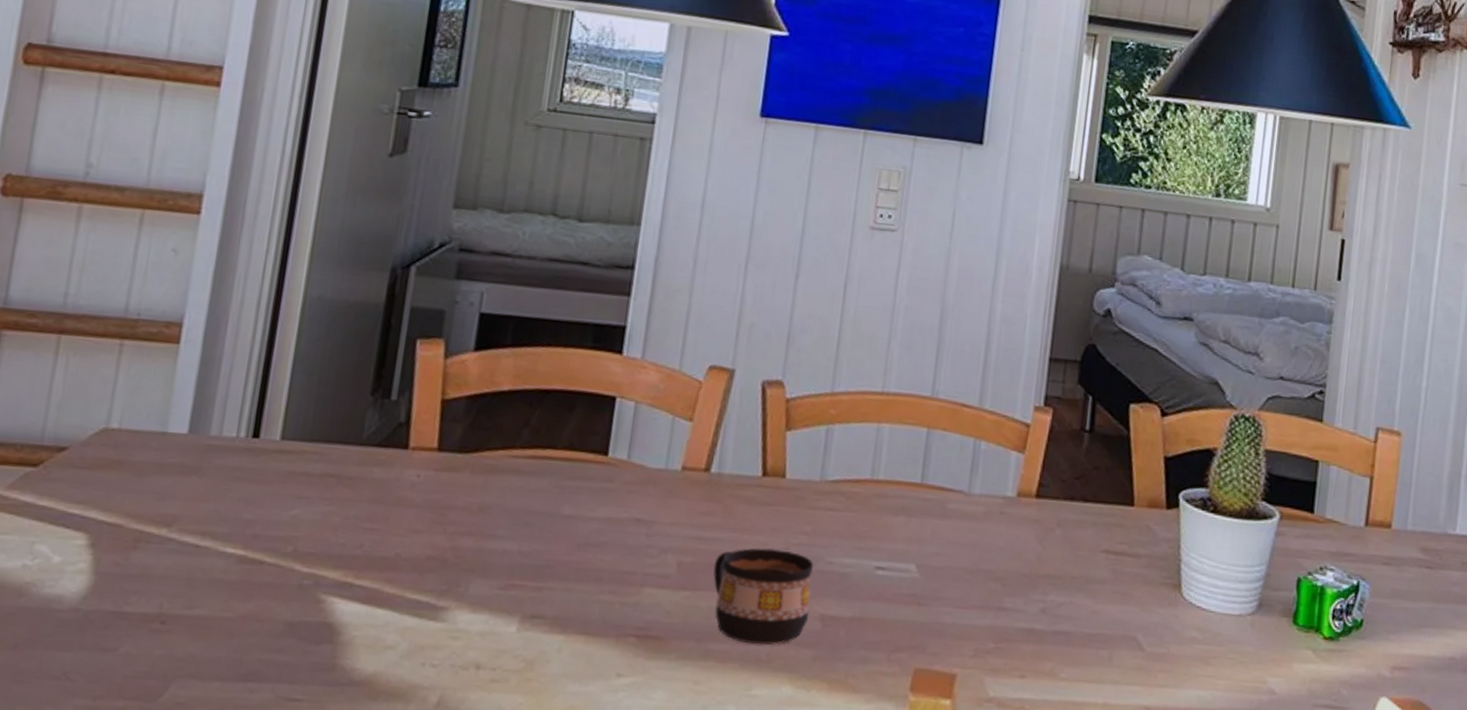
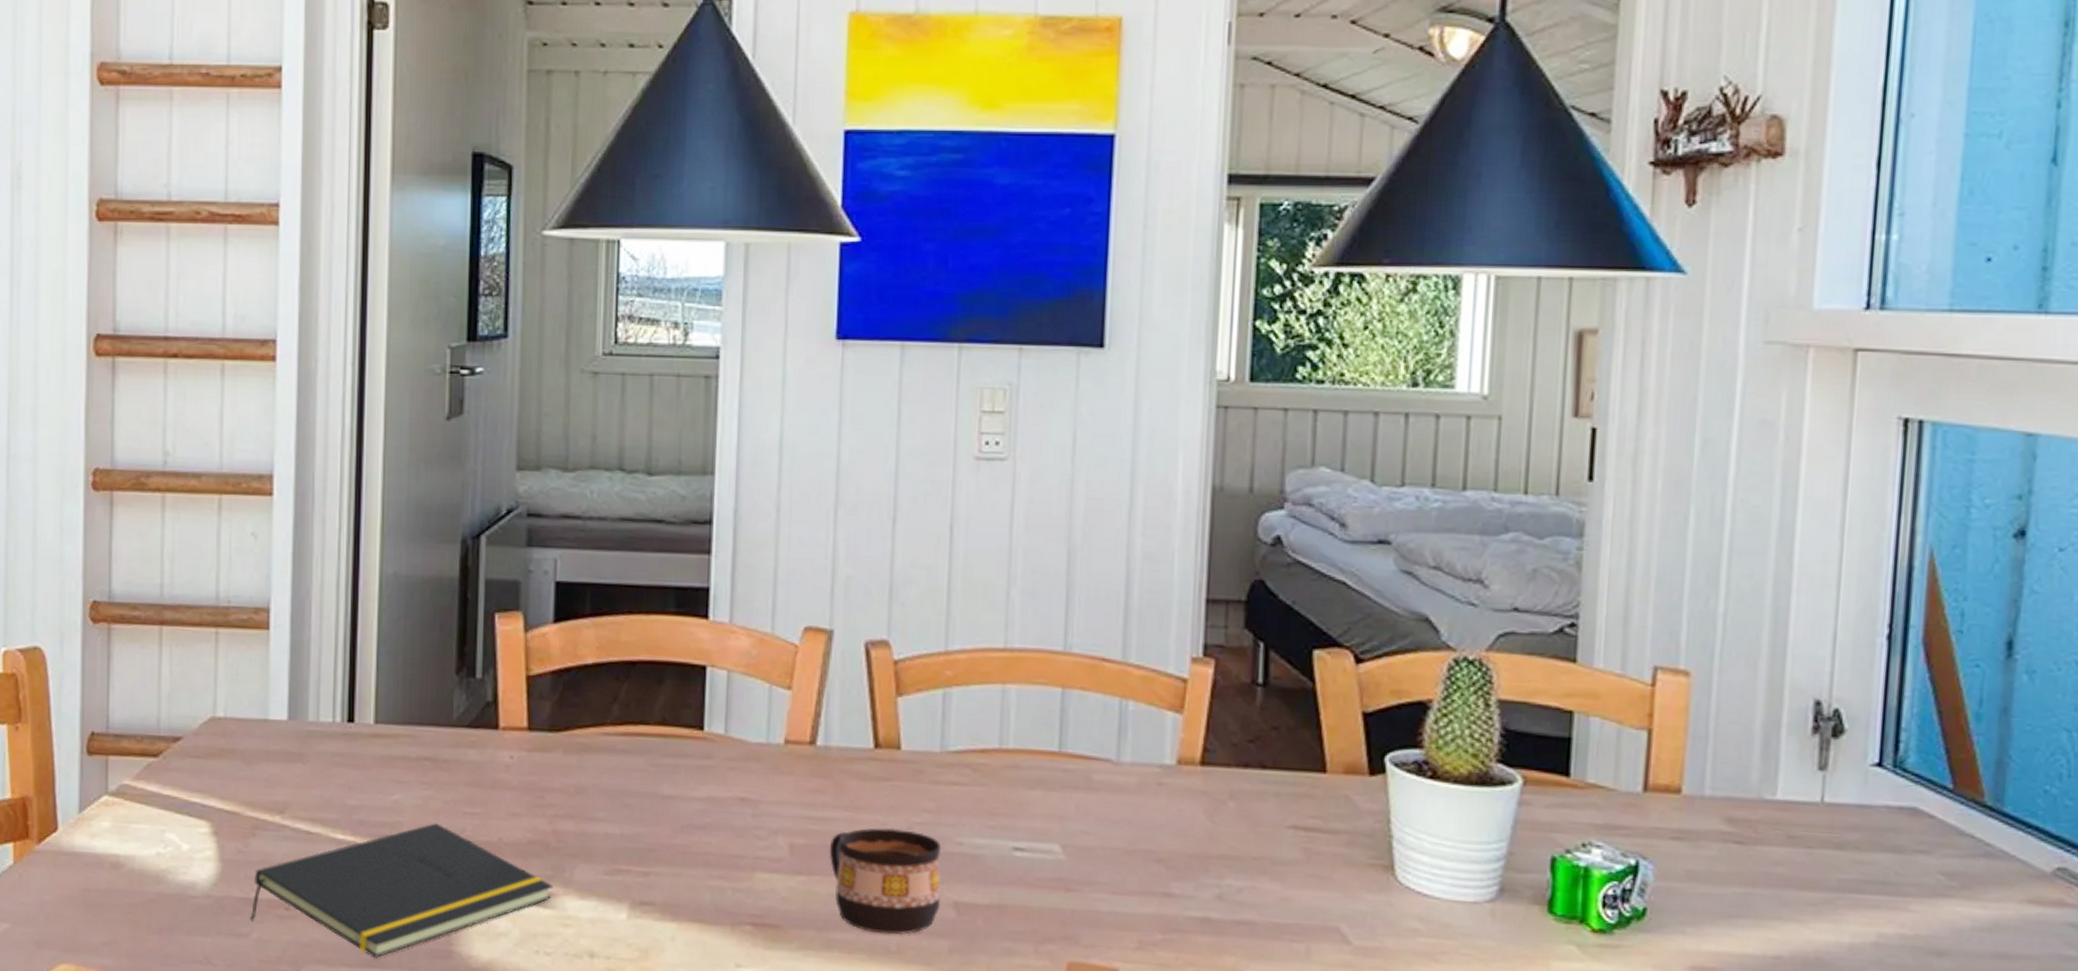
notepad: none [120,538,446,672] -> present [250,823,553,958]

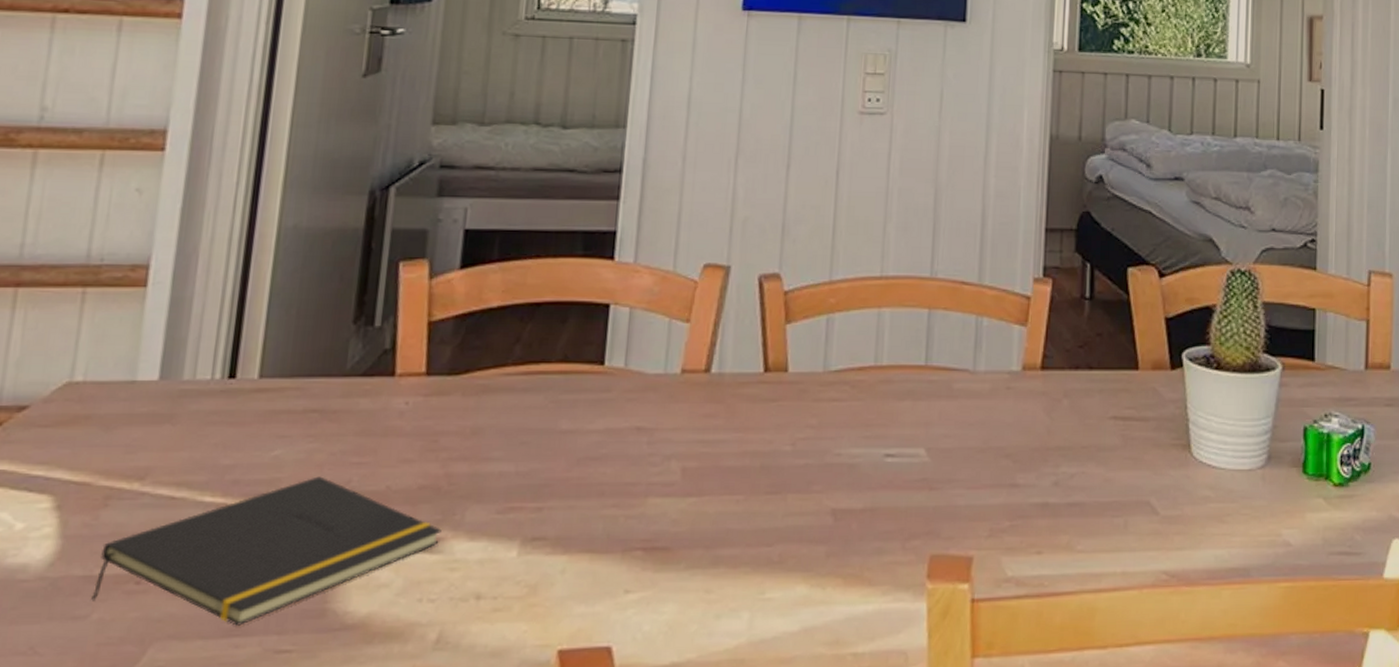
cup: present [829,827,942,936] -> none [718,445,822,546]

